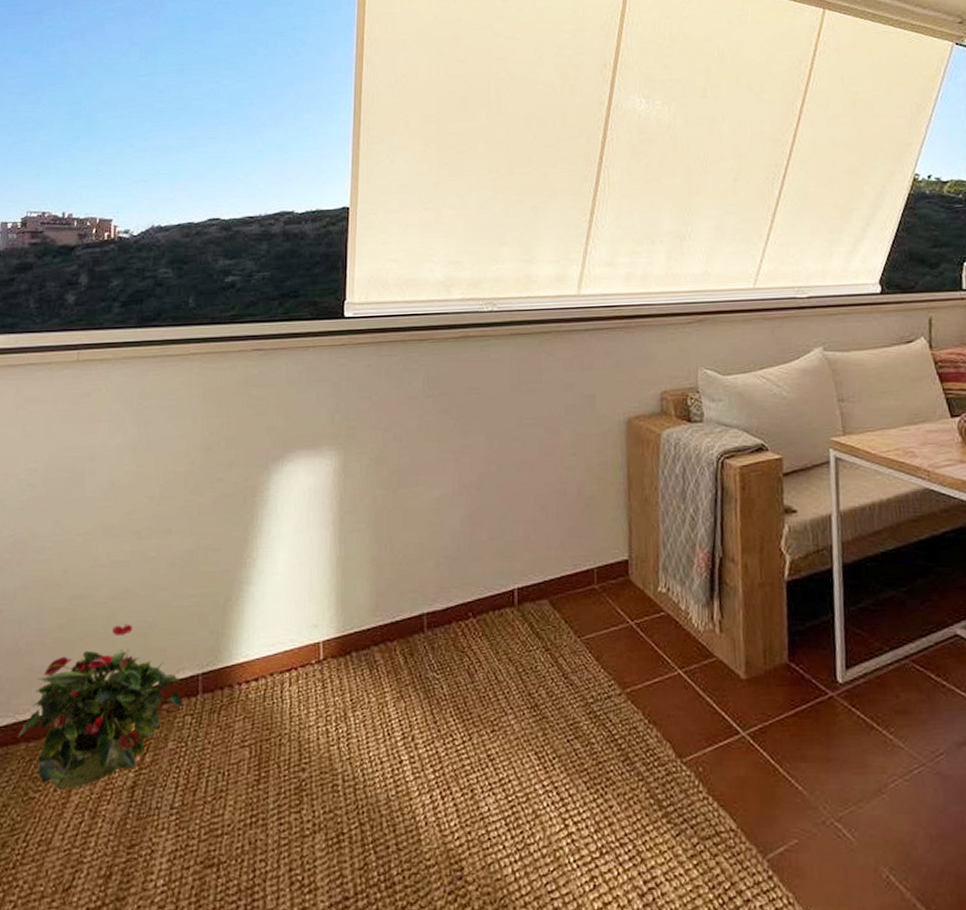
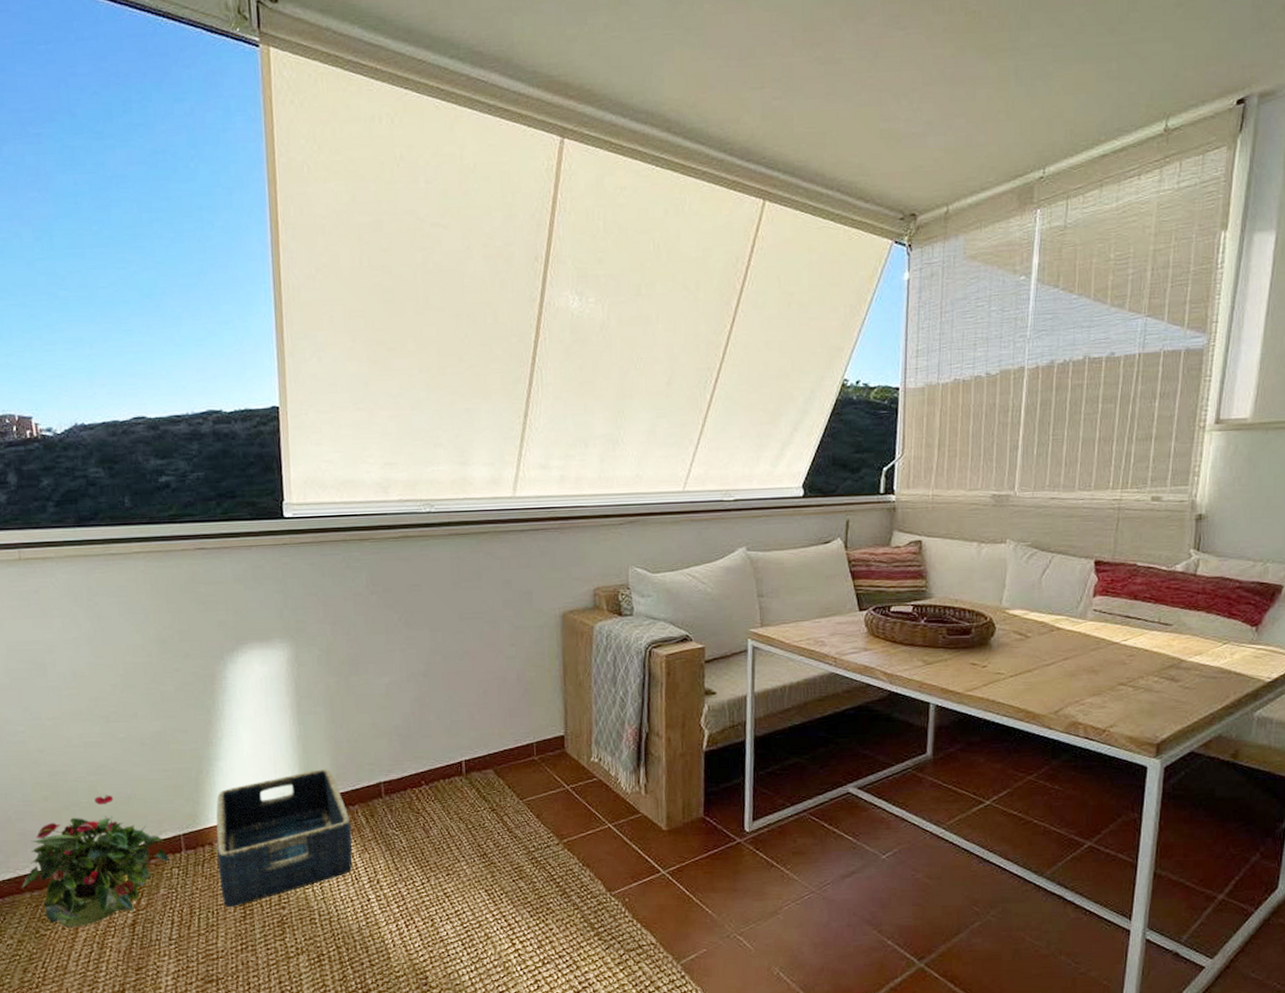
basket: none [236,597,387,768] -> present [216,769,352,908]

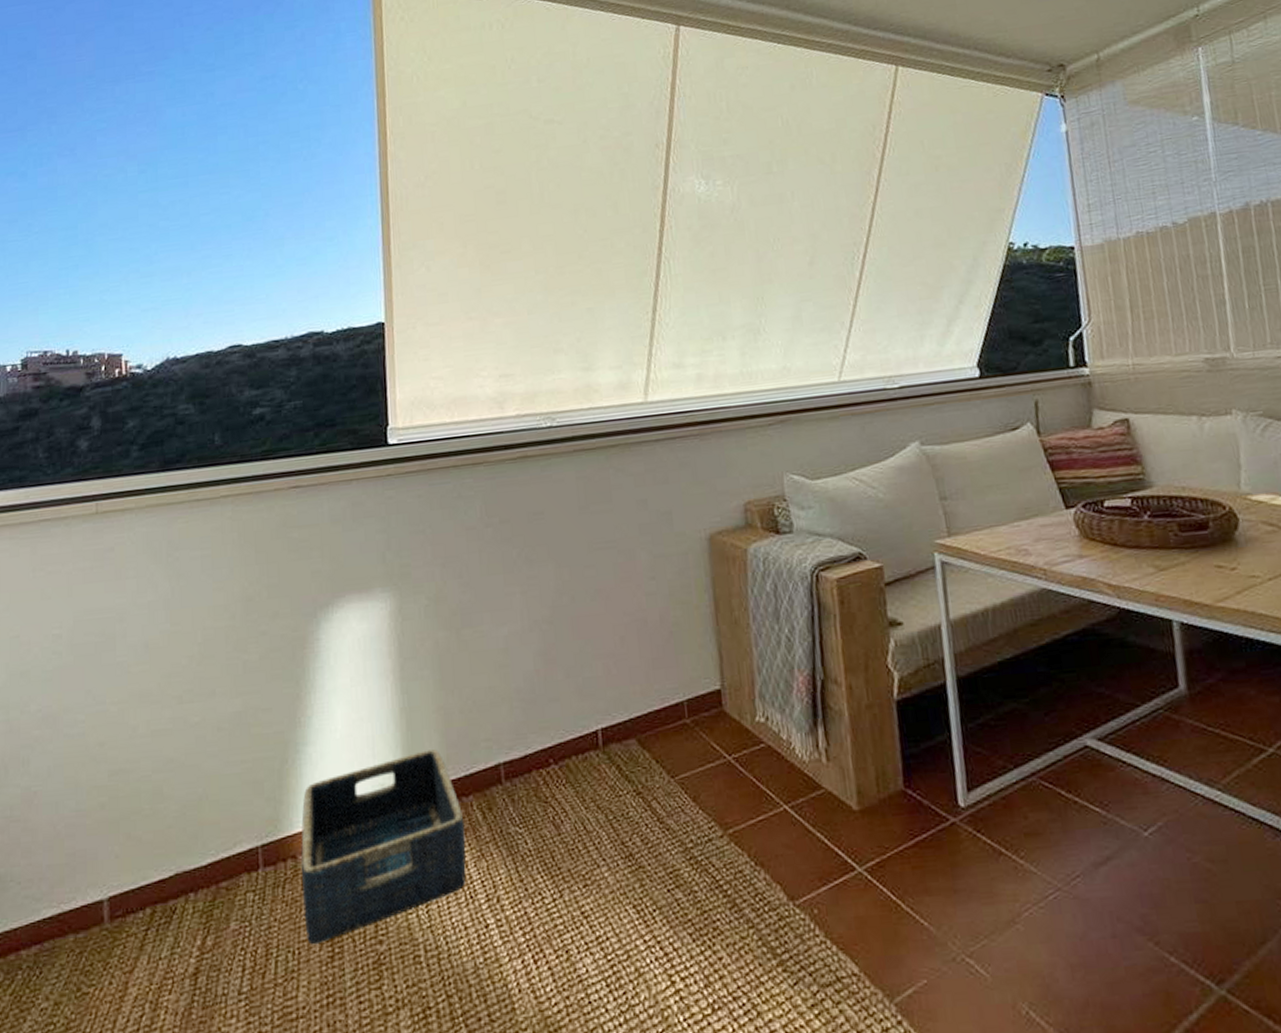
potted plant: present [21,795,170,927] -> none [64,797,244,981]

